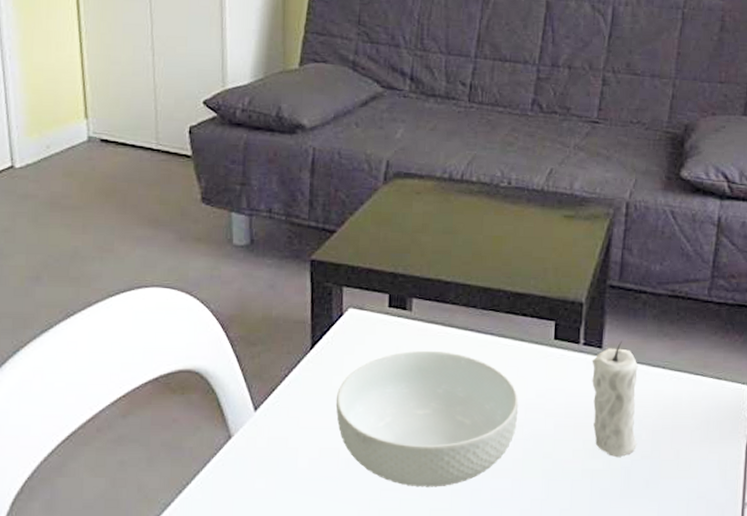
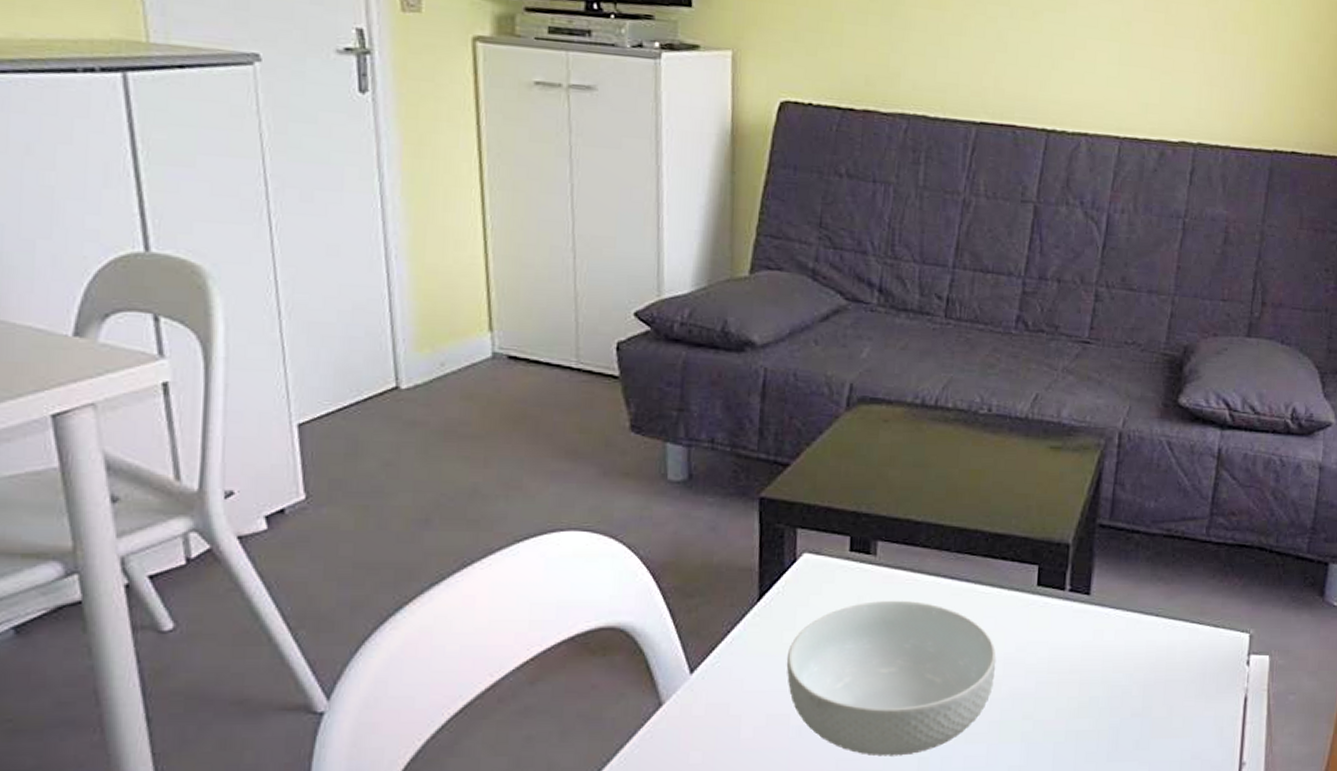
candle: present [592,341,638,458] -> none [1078,586,1129,717]

